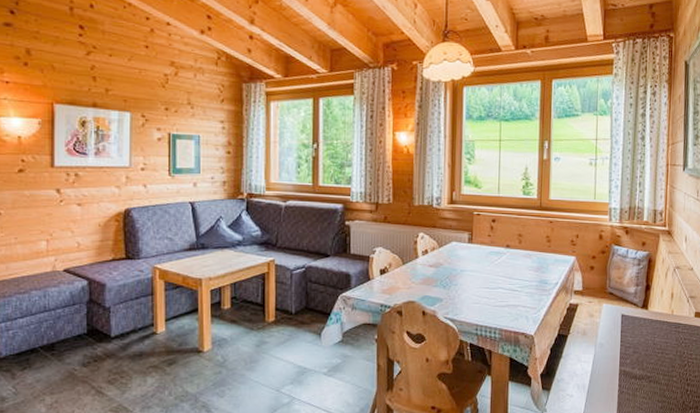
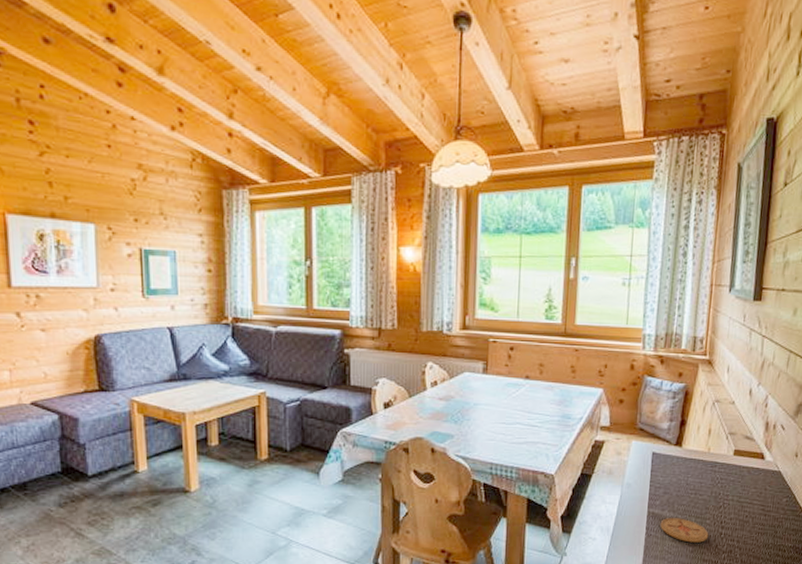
coaster: none [631,376,676,399] -> present [660,518,709,543]

